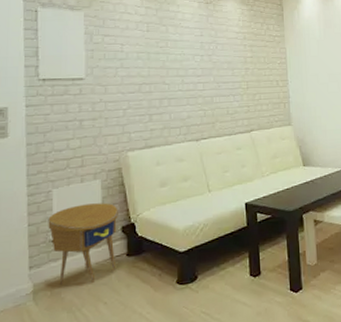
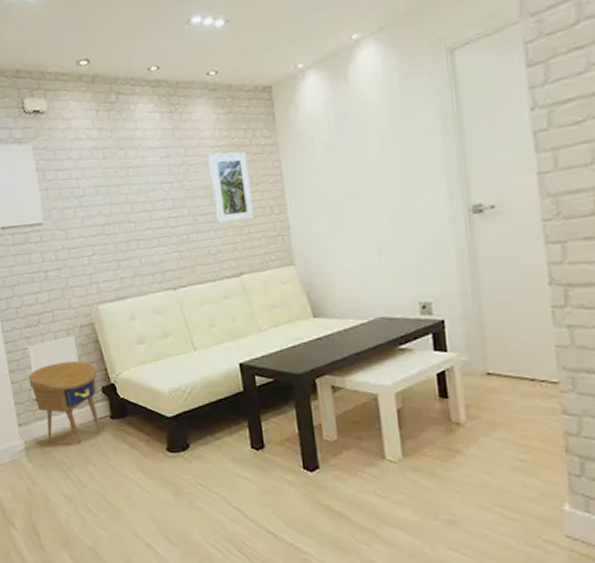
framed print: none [233,37,265,90] -> present [208,151,255,224]

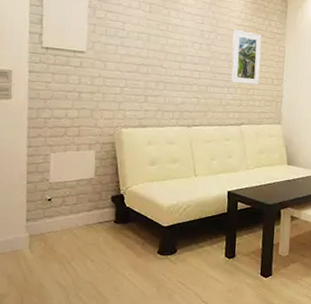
side table: present [28,361,100,444] -> none [44,171,109,241]

